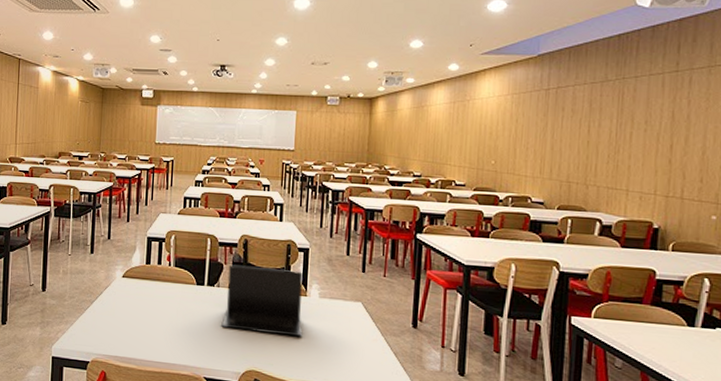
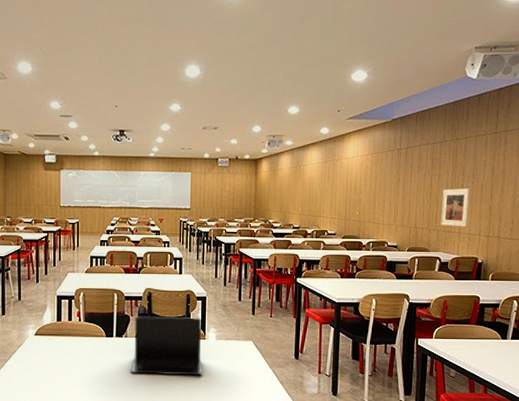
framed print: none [602,137,642,184] -> present [441,188,470,227]

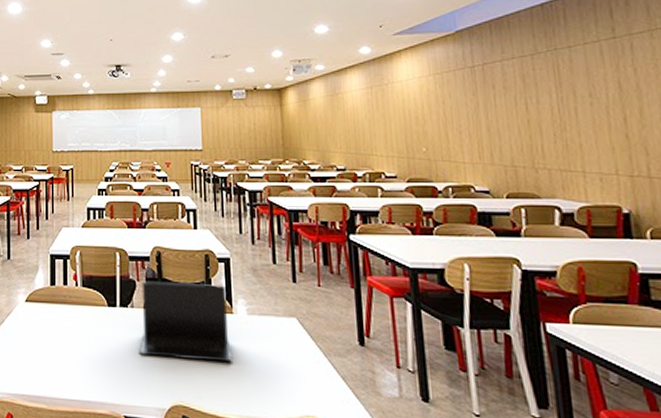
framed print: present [441,188,470,227] -> none [546,112,595,164]

